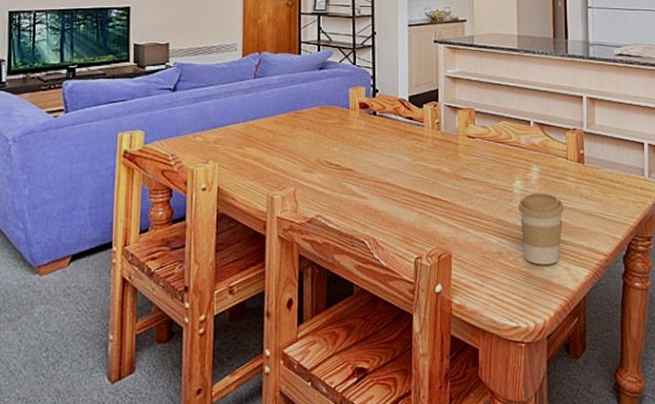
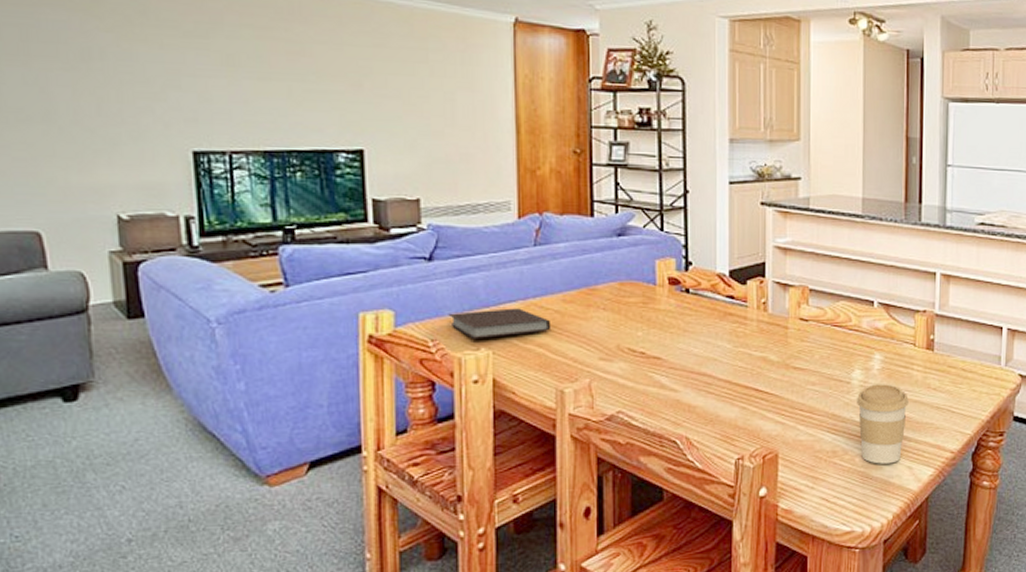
notebook: none [185,129,265,154] -> present [448,308,552,339]

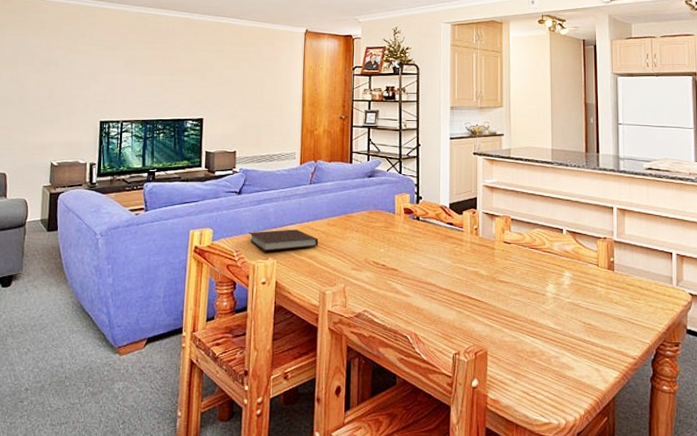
coffee cup: present [857,384,909,464] -> none [551,297,594,365]

